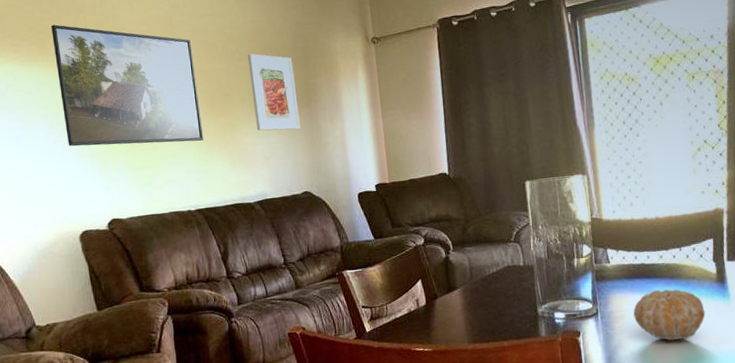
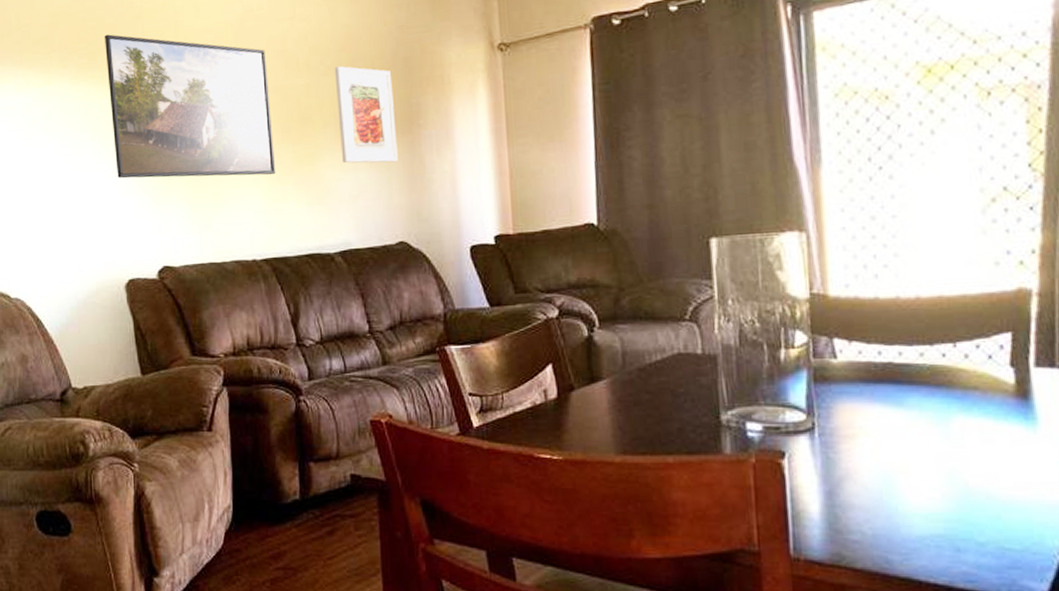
fruit: present [633,289,706,341] -> none [872,401,993,478]

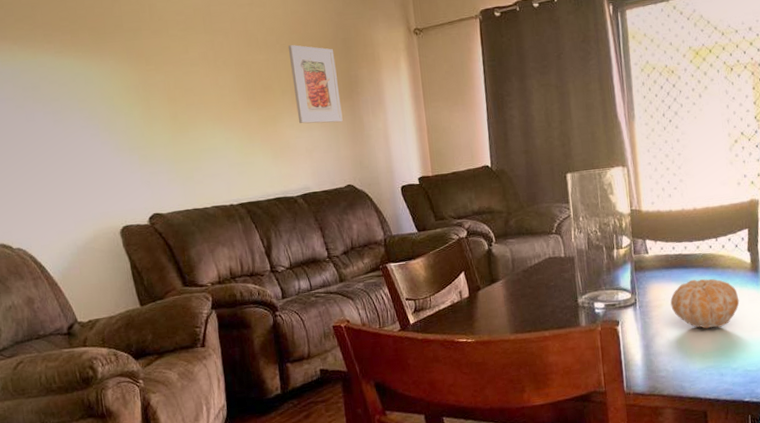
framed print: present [105,34,276,179] -> none [85,14,245,140]
fruit: none [872,401,993,478] -> present [670,279,740,329]

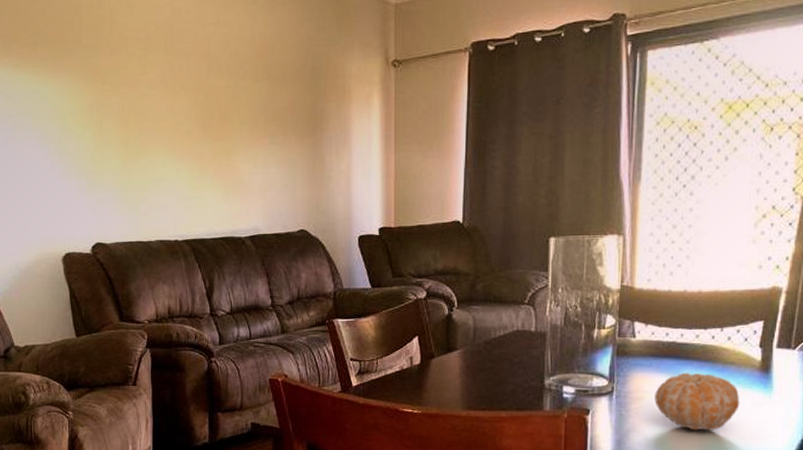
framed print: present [288,45,343,124] -> none [251,71,303,161]

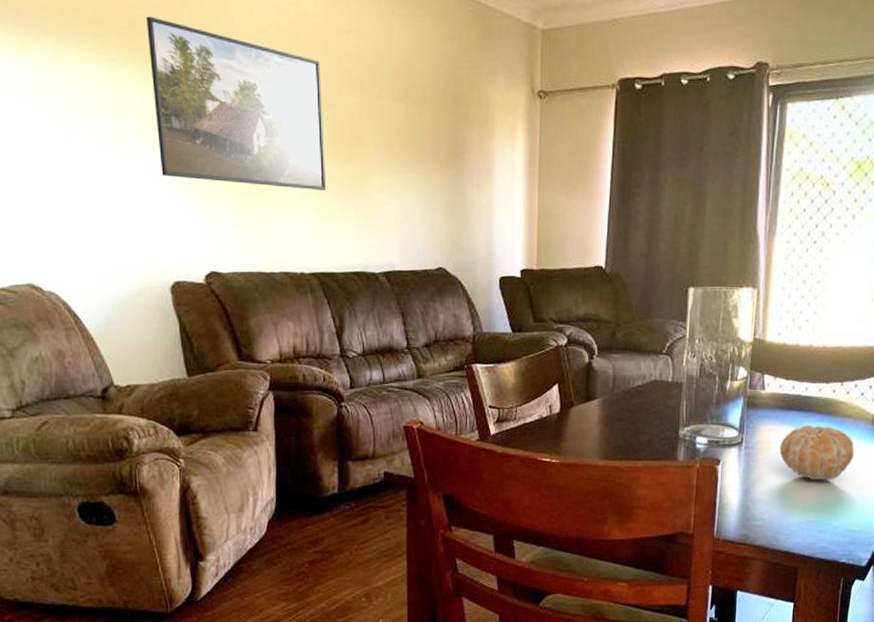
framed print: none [45,27,198,166] -> present [146,16,327,190]

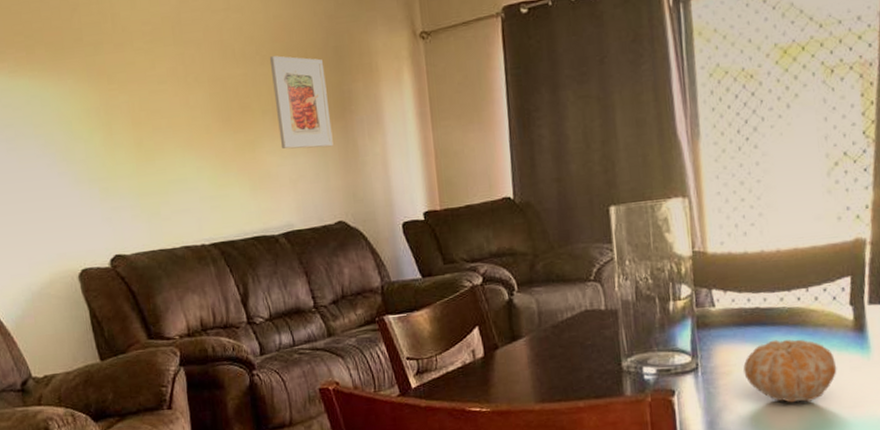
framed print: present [146,16,327,190] -> none [41,27,219,171]
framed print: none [387,90,442,192] -> present [269,55,334,149]

